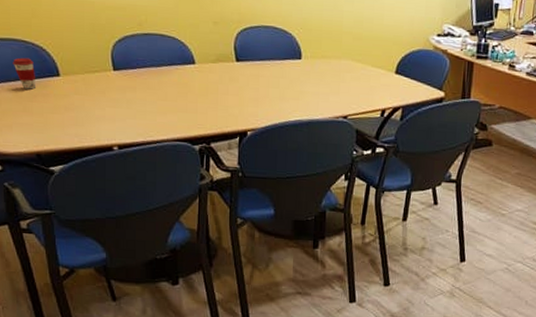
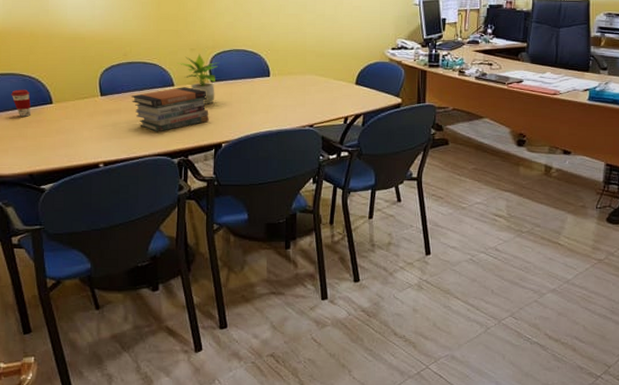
book stack: none [147,65,234,115] -> present [131,87,209,132]
potted plant: none [199,29,245,87] -> present [178,54,219,104]

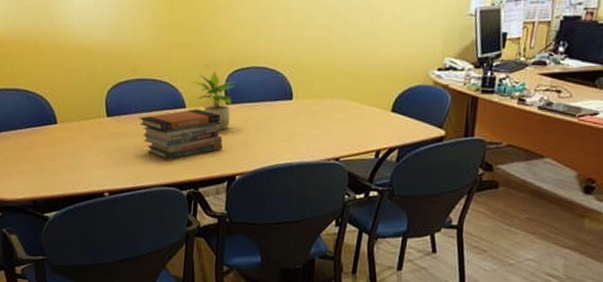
coffee cup: present [11,89,32,117] -> none [15,106,36,137]

